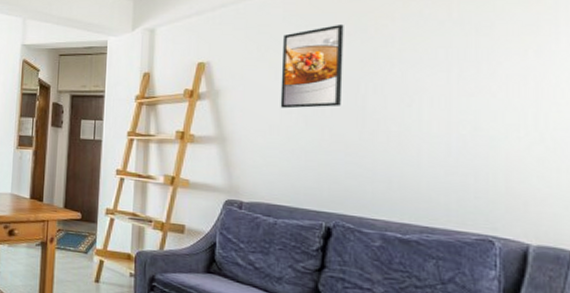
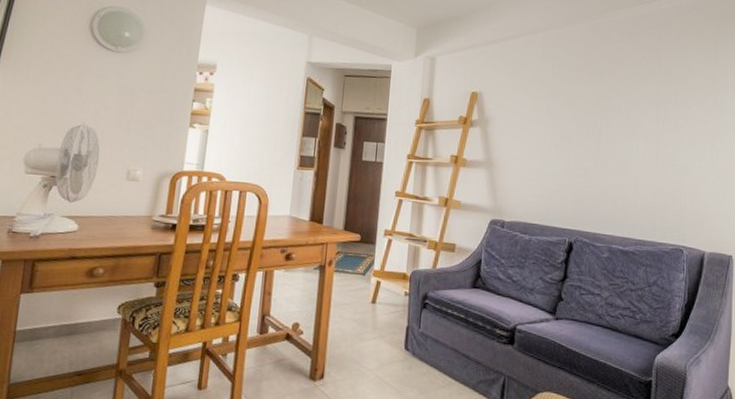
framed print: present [280,23,344,109] -> none [537,66,587,138]

